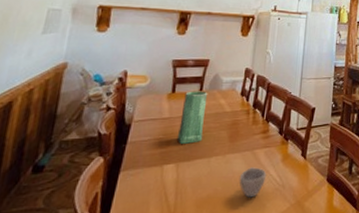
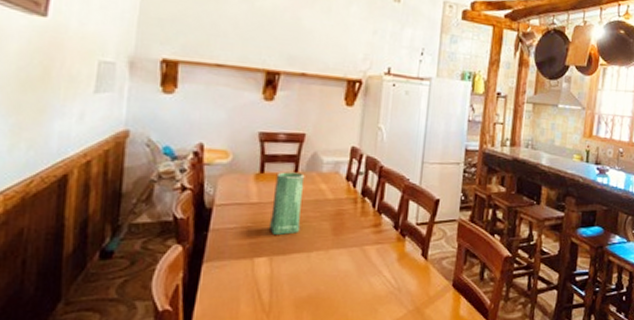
cup: present [239,167,267,198] -> none [345,266,379,301]

